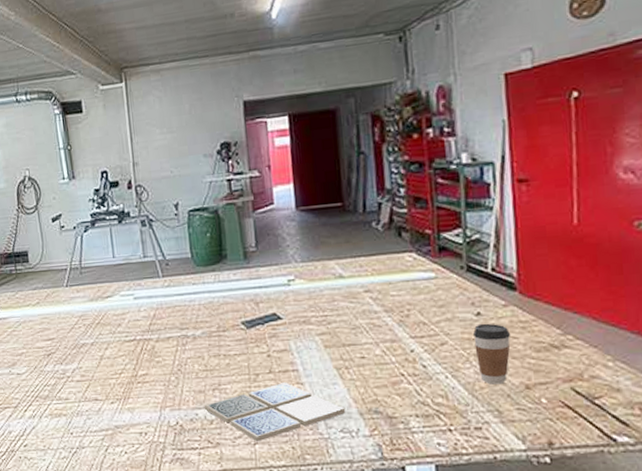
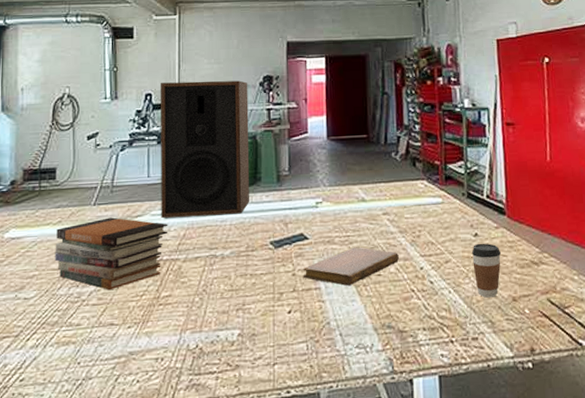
book stack: none [36,298,138,368] -> present [55,217,167,291]
speaker: none [115,150,217,298] -> present [161,80,250,218]
drink coaster: present [204,382,346,442] -> none [226,300,362,362]
notebook: none [278,327,385,369] -> present [303,247,399,286]

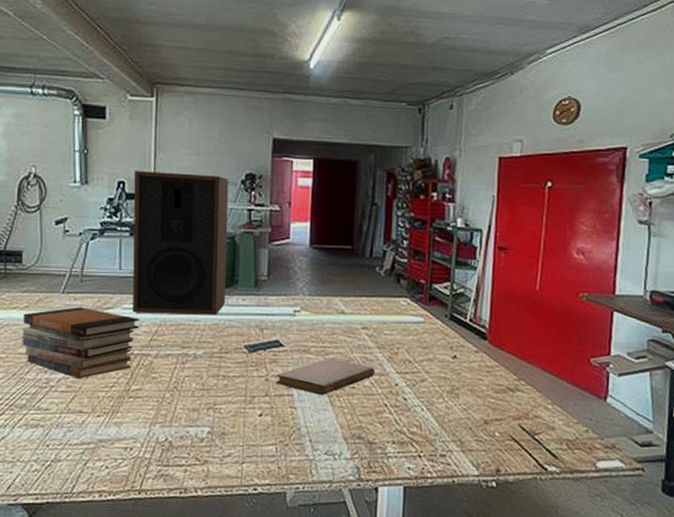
coffee cup: present [472,243,502,298] -> none [448,365,479,418]

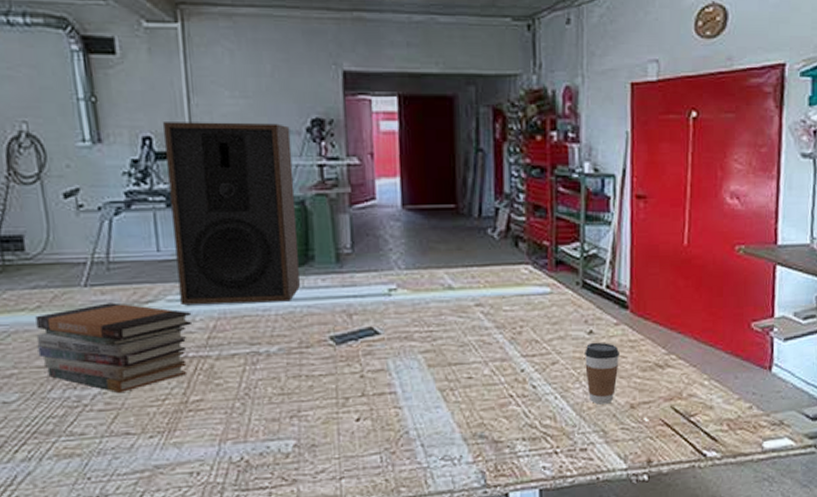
notebook: present [276,358,374,396] -> none [373,344,495,391]
coffee cup: none [448,365,479,418] -> present [585,342,621,405]

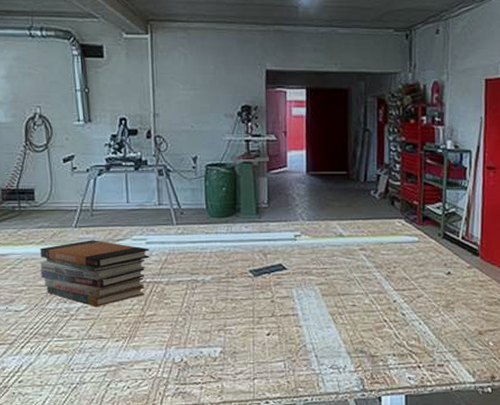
speaker: present [163,122,300,304] -> none [135,107,229,243]
coffee cup: present [585,342,621,405] -> none [444,281,472,330]

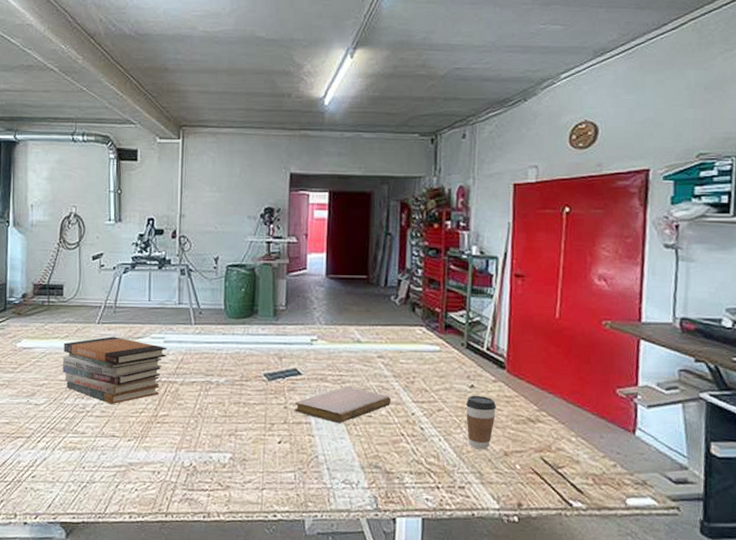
notebook: none [281,279,373,314] -> present [294,387,391,424]
coffee cup: none [444,281,472,330] -> present [466,395,497,450]

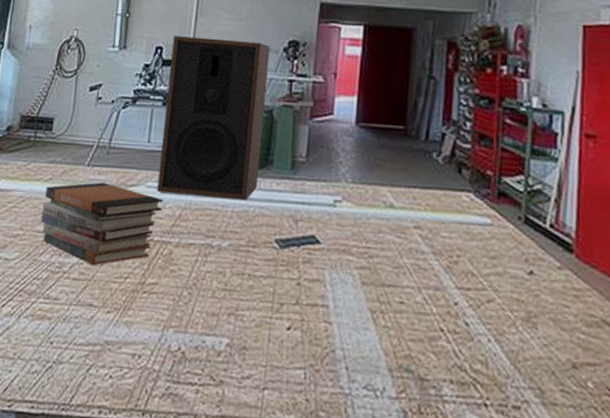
speaker: none [160,208,249,344] -> present [157,36,271,201]
notebook: present [294,387,391,424] -> none [309,262,428,310]
coffee cup: present [466,395,497,450] -> none [523,284,563,358]

